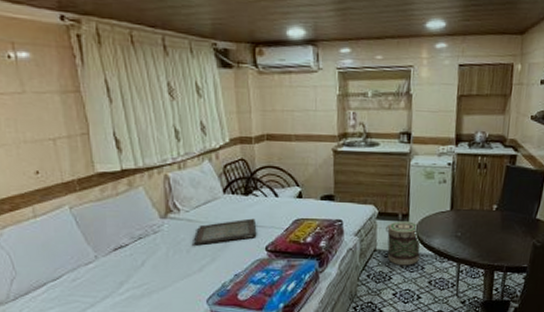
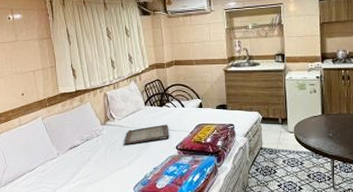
basket: present [386,221,420,266] -> none [269,124,299,161]

